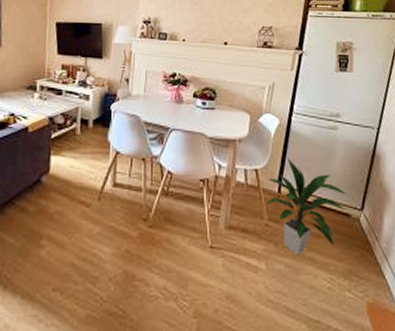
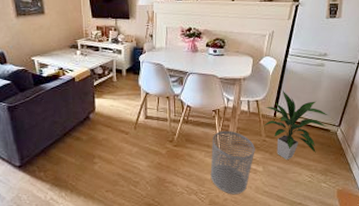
waste bin: none [196,208,255,303] -> present [210,130,255,194]

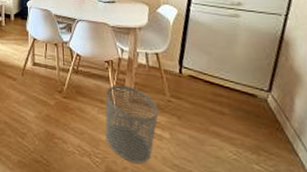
indoor plant: present [263,90,329,161] -> none [166,43,254,129]

